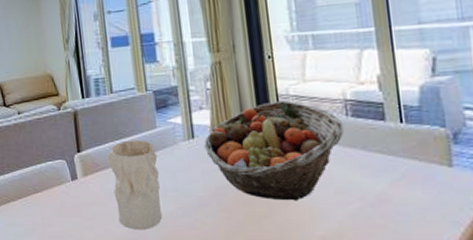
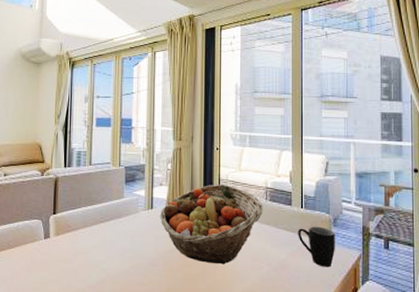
vase: present [107,140,162,231] -> none [78,206,121,285]
mug: none [398,145,461,199] -> present [298,226,335,268]

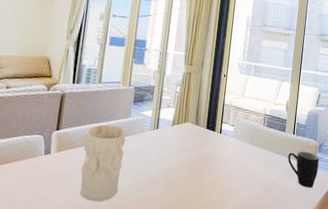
vase: none [78,206,121,285] -> present [79,124,126,202]
fruit basket: present [159,184,263,265] -> none [164,108,261,184]

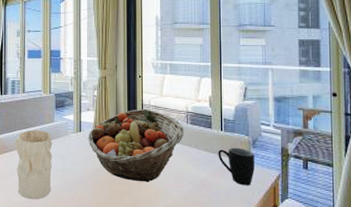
fruit basket: none [164,108,261,184] -> present [87,109,185,183]

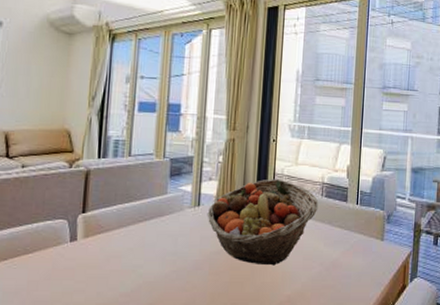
vase: present [15,130,53,200] -> none [112,204,163,293]
mug: present [218,147,254,186] -> none [351,223,388,266]

